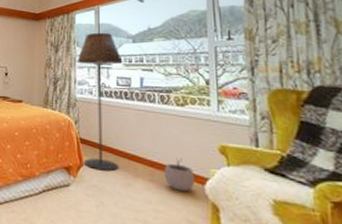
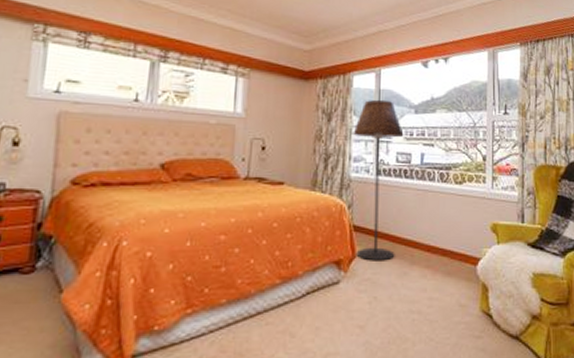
plant pot: present [164,157,195,192] -> none [440,239,469,275]

